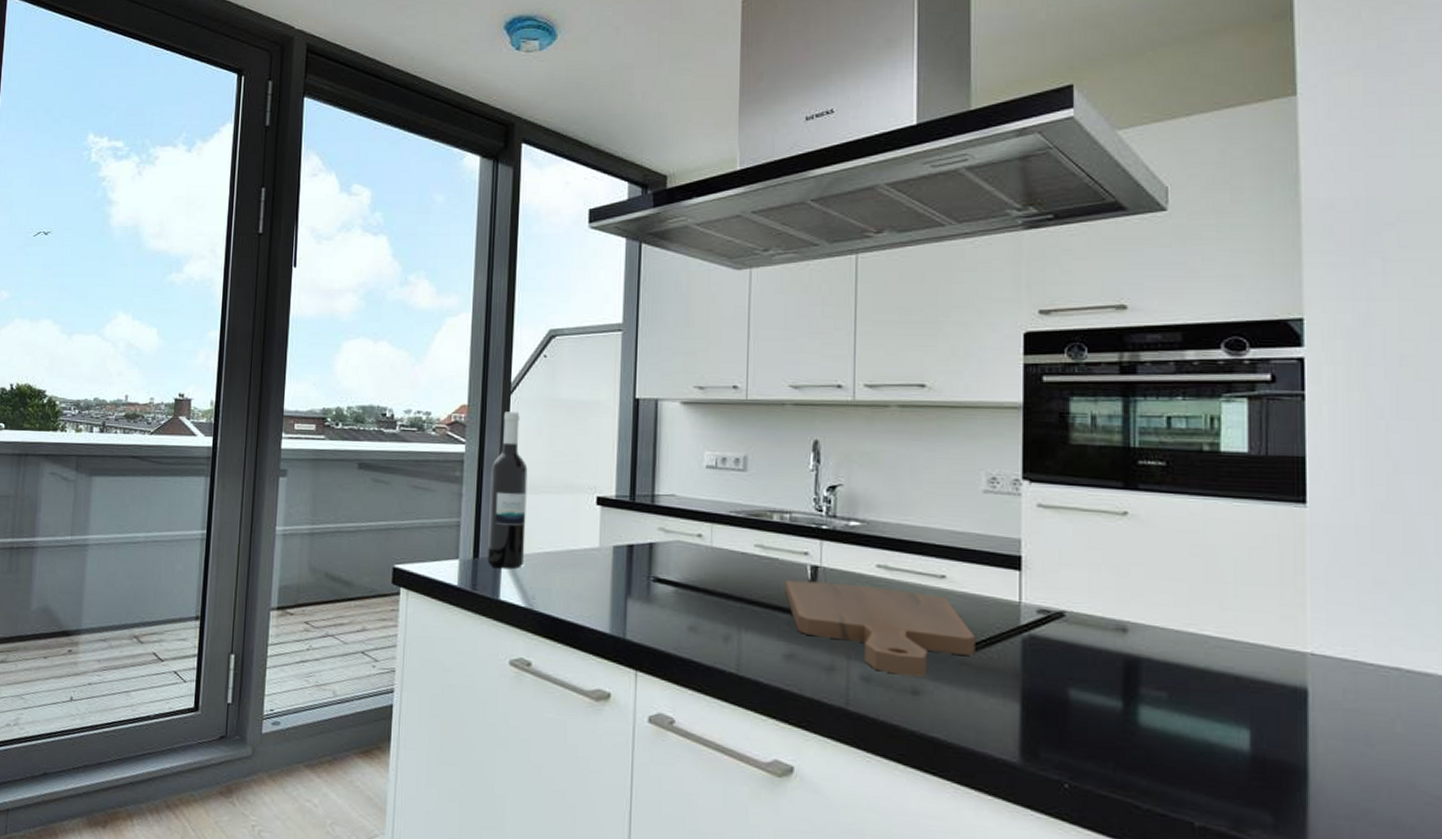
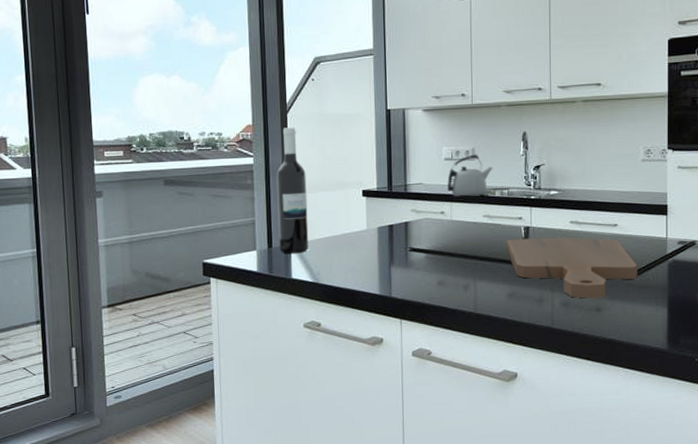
kettle: none [708,463,771,520] -> present [447,154,493,198]

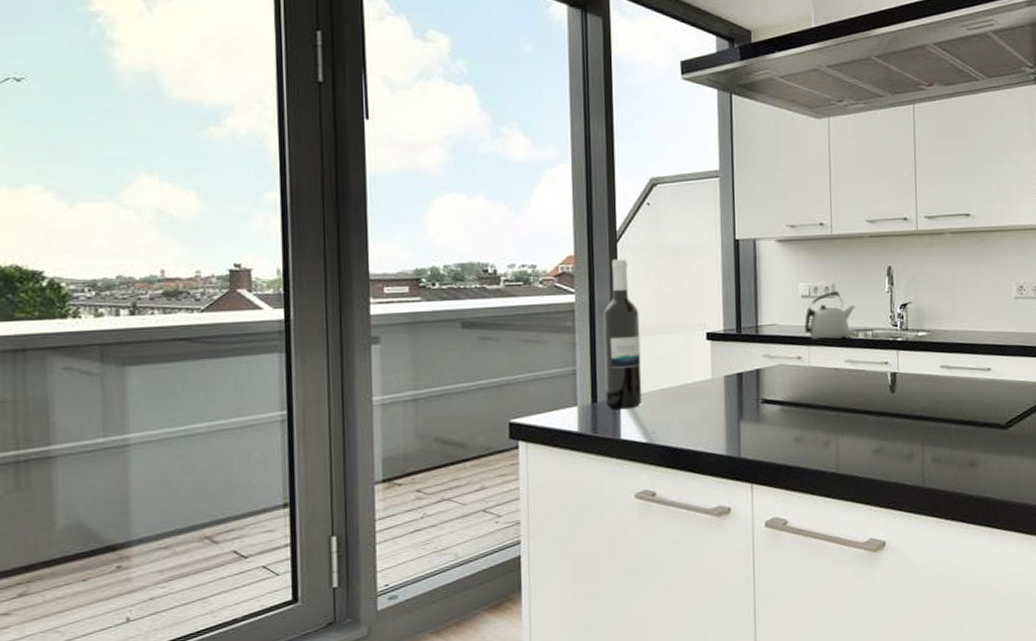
cutting board: present [506,237,638,299] -> none [871,384,1013,453]

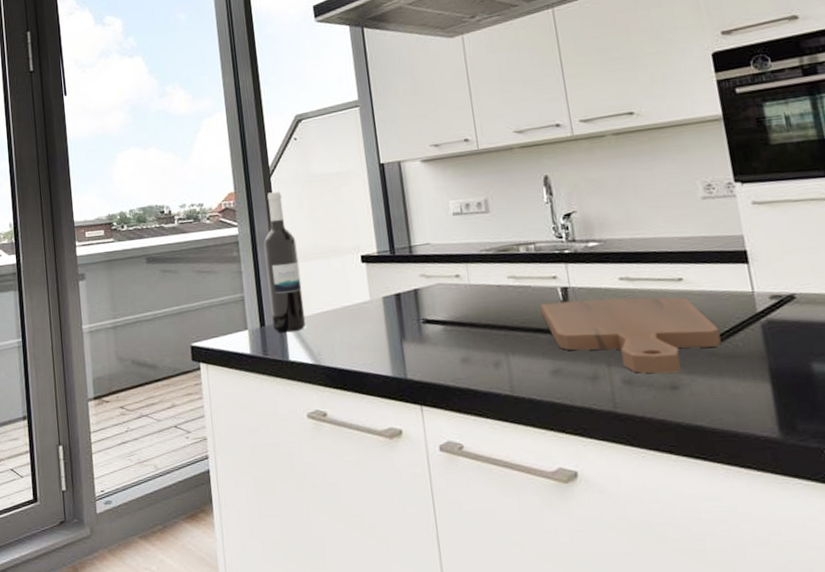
kettle: present [804,290,855,341] -> none [459,205,513,258]
cutting board: none [871,384,1013,453] -> present [540,297,722,374]

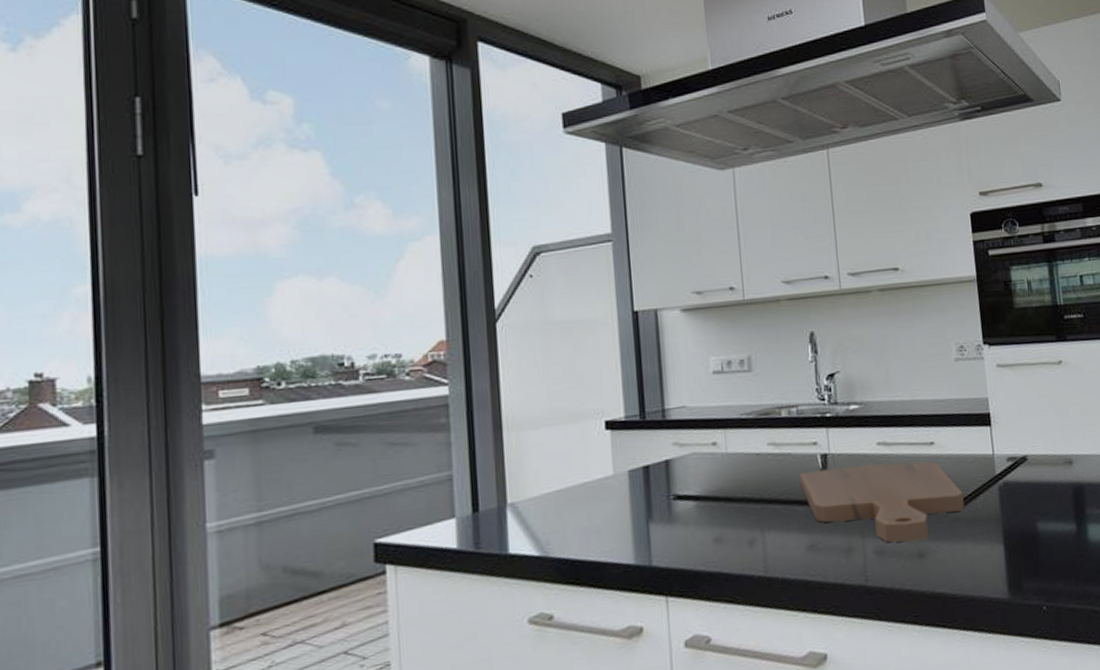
wine bottle: present [263,191,306,333] -> none [482,341,533,519]

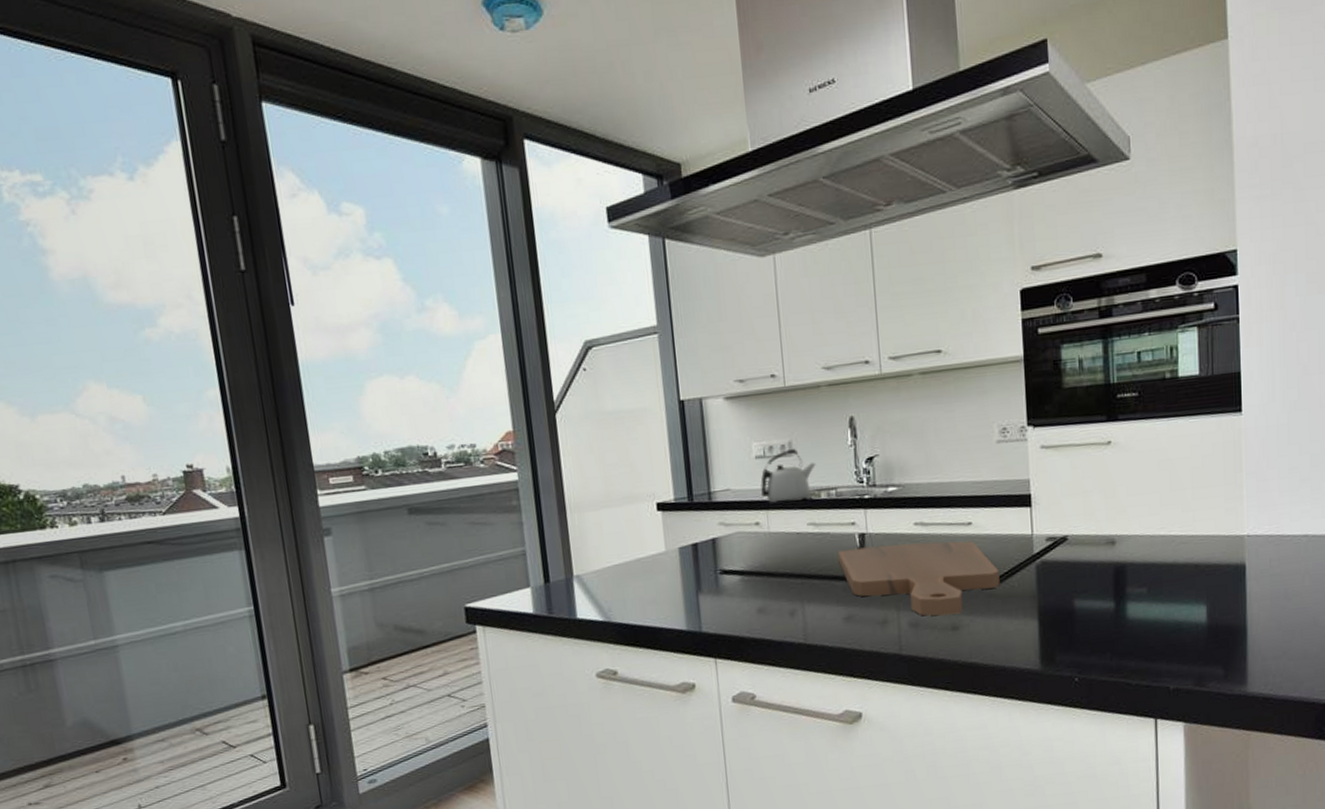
kettle: none [718,363,776,423] -> present [760,448,816,504]

